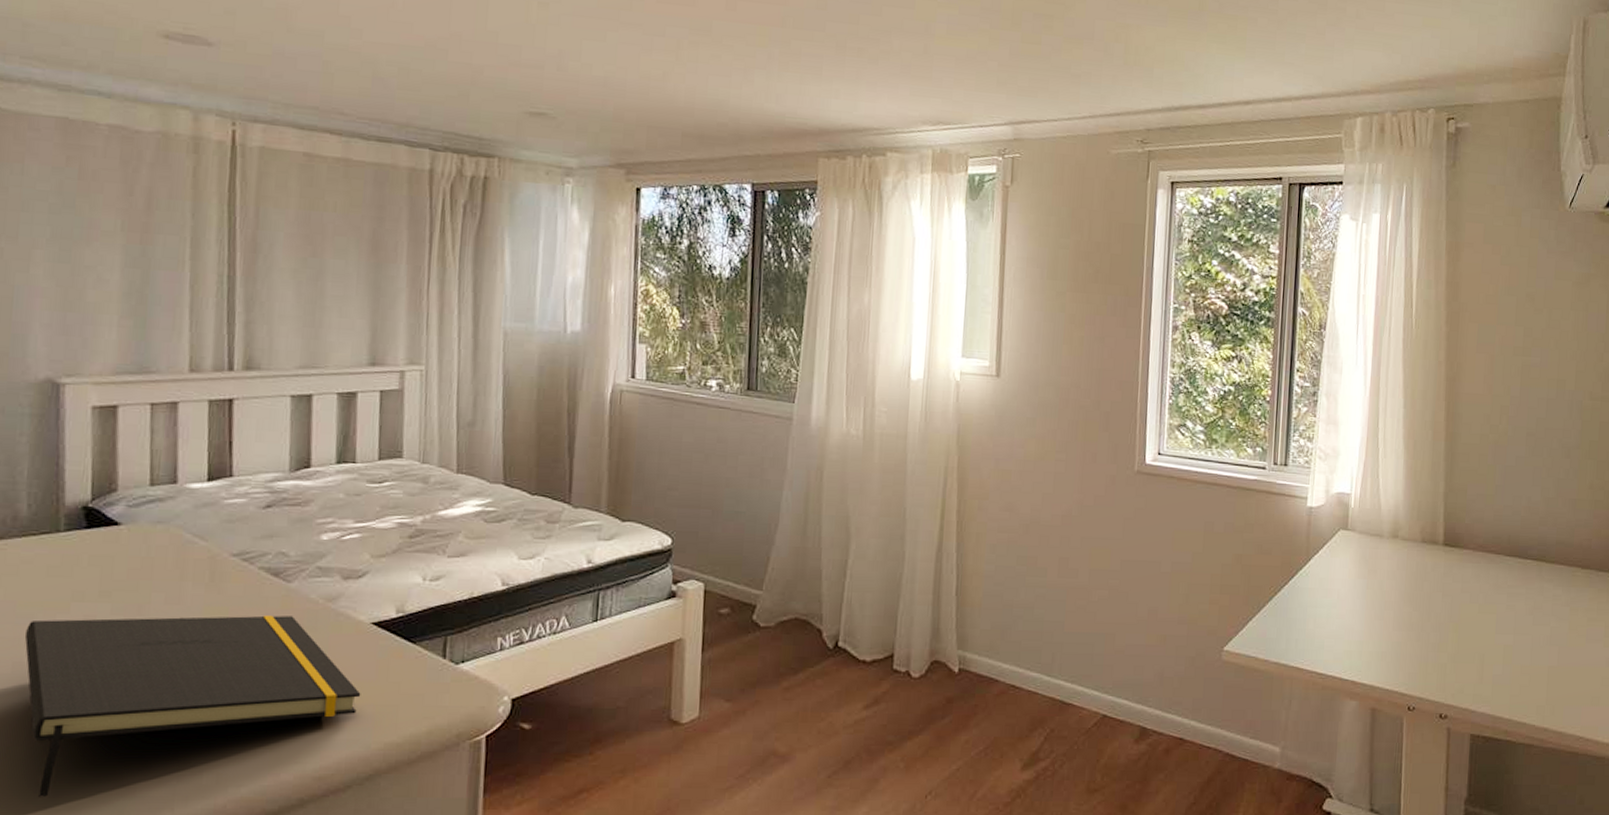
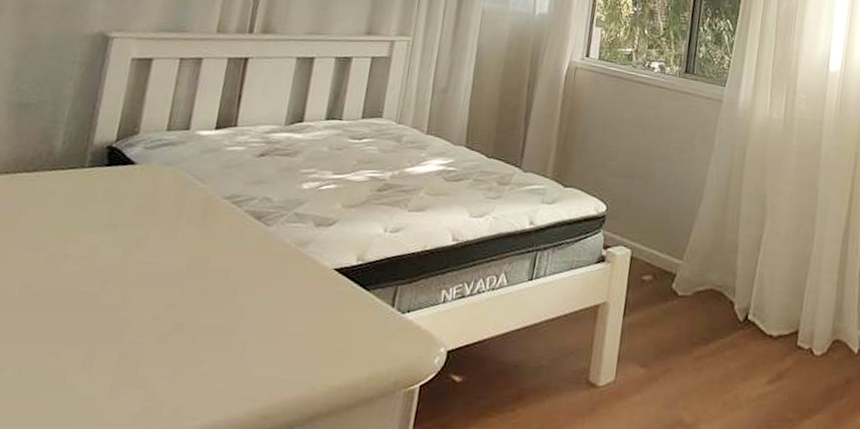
notepad: present [24,615,361,797] -> none [18,247,315,417]

